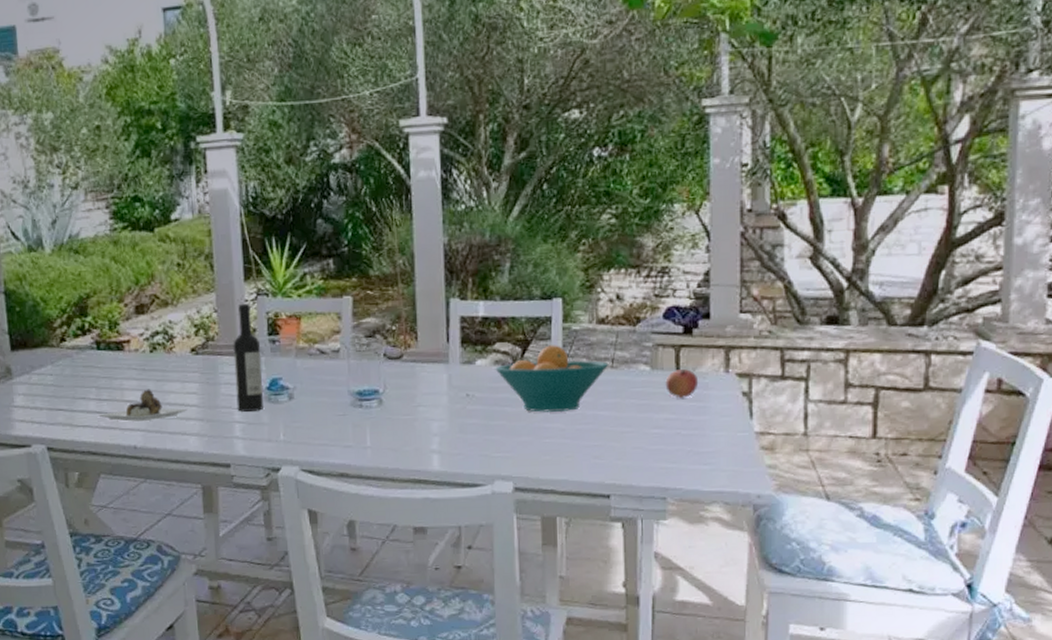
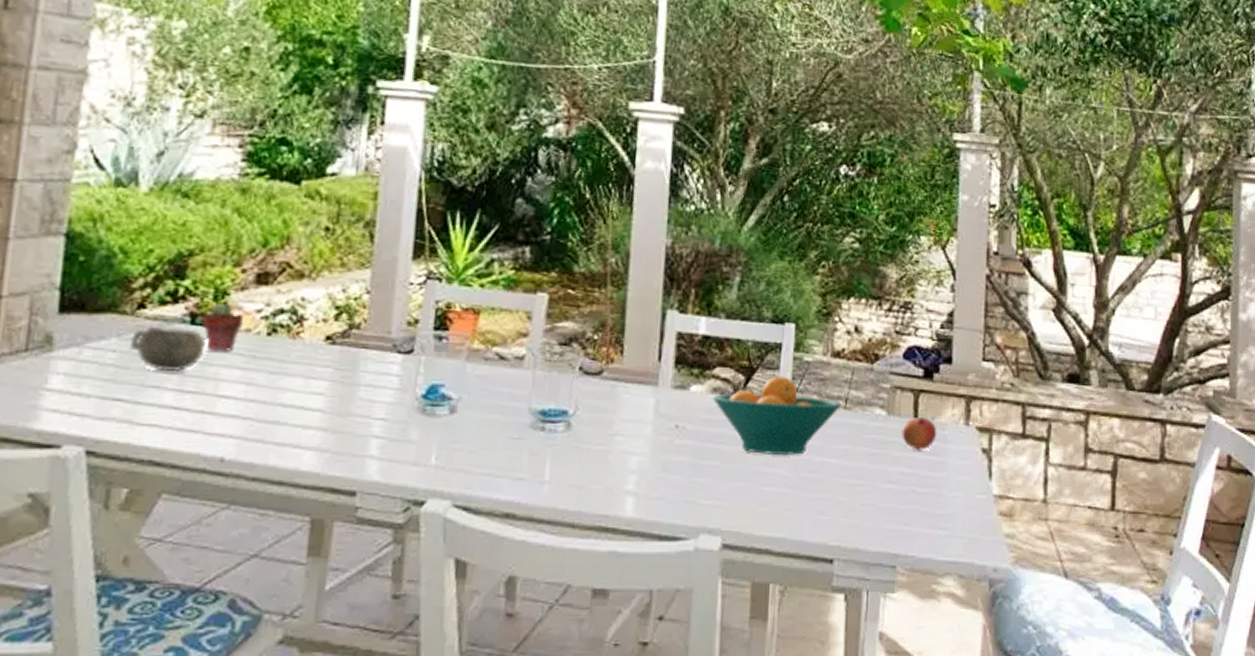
decorative bowl: none [59,353,110,387] -> present [129,325,206,373]
wine bottle: present [98,304,263,422] -> none [175,287,422,427]
potted succulent: none [104,332,132,368] -> present [202,304,243,352]

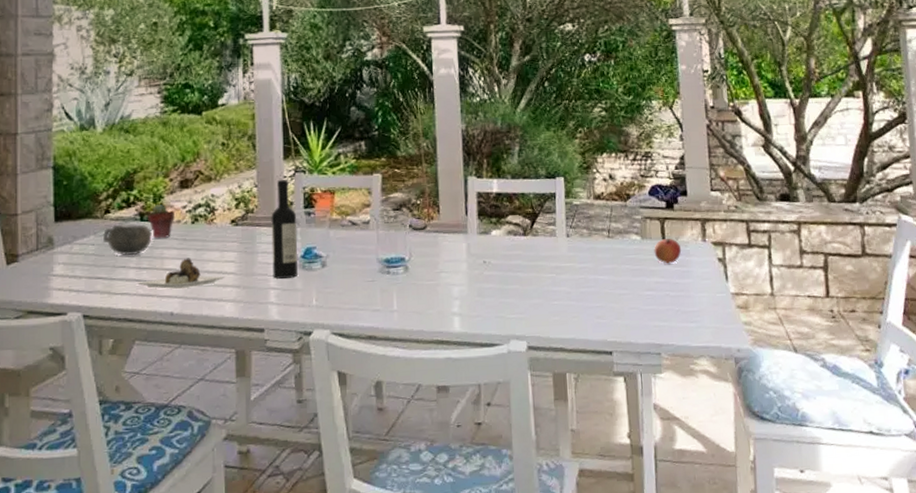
wine bottle: none [175,287,422,427] -> present [137,180,298,290]
fruit bowl: present [712,376,842,455] -> none [508,217,606,277]

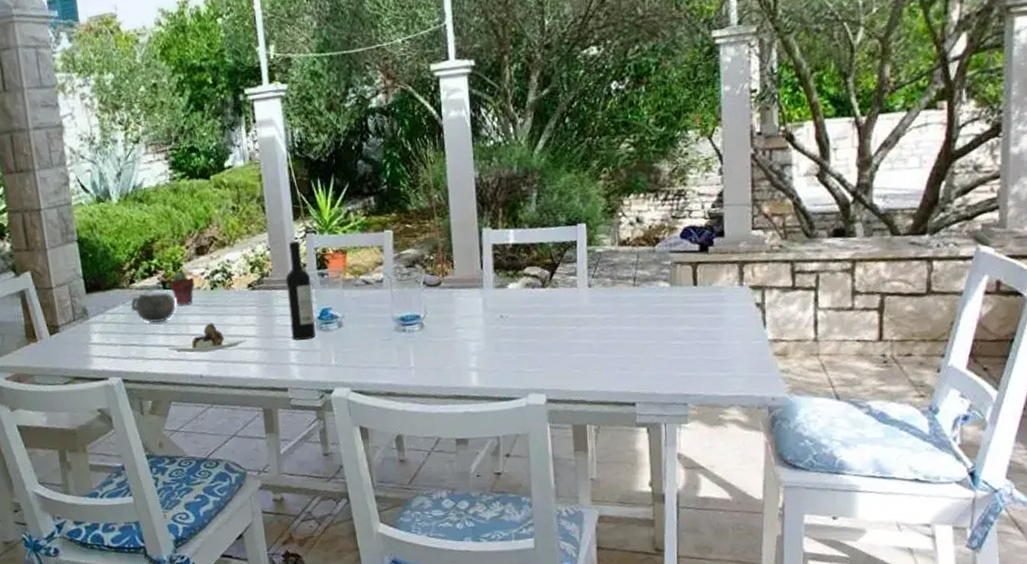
pomegranate: present [654,238,682,264] -> none [684,283,715,311]

